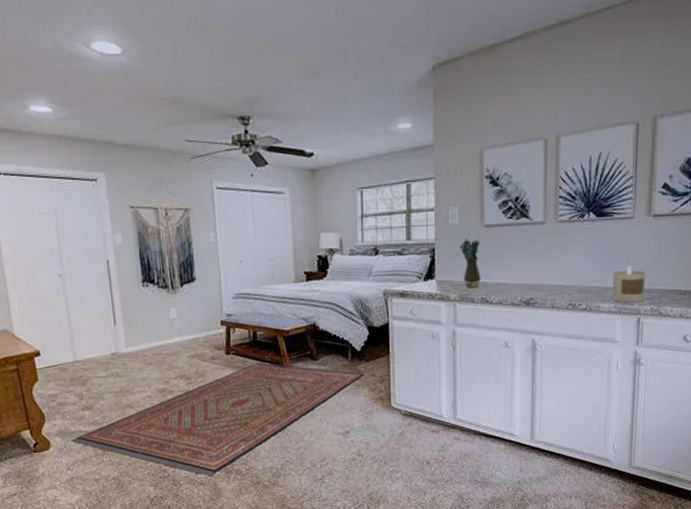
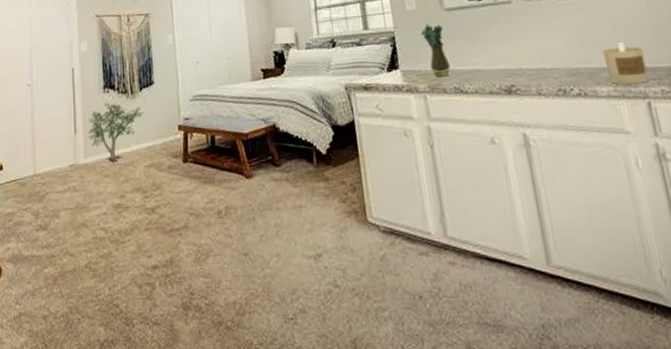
area rug: present [71,363,365,477] -> none [23,171,334,314]
potted tree: none [127,294,186,352] -> present [88,101,144,162]

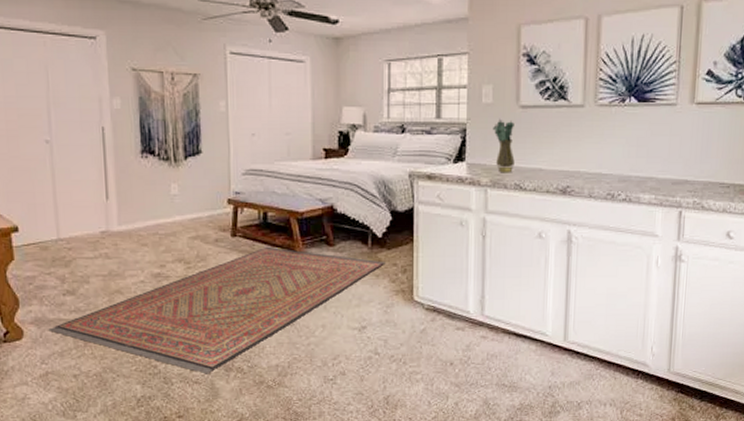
area rug: none [23,171,334,314] -> present [48,247,386,374]
potted tree: present [88,101,144,162] -> none [122,167,189,231]
candle: present [602,42,649,85] -> none [653,156,689,195]

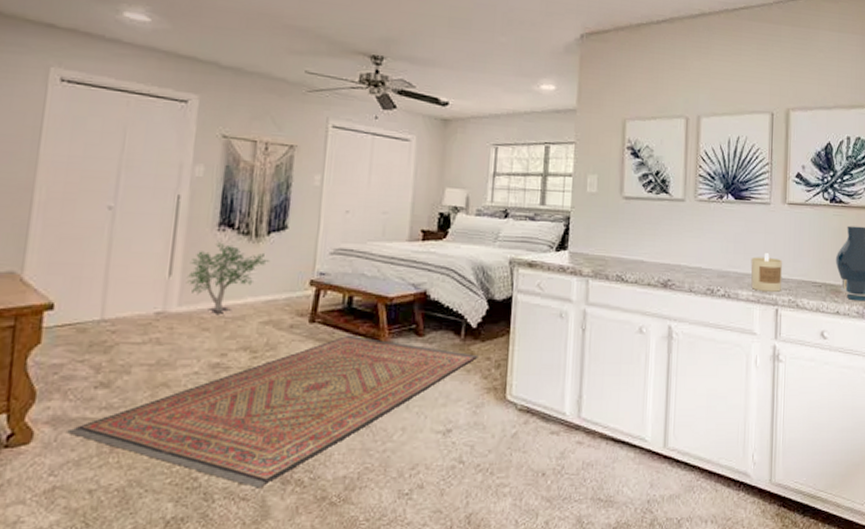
potted tree: none [122,167,189,231] -> present [187,240,269,314]
vase: present [493,118,515,173] -> none [596,208,618,264]
candle: none [653,156,689,195] -> present [750,253,783,293]

